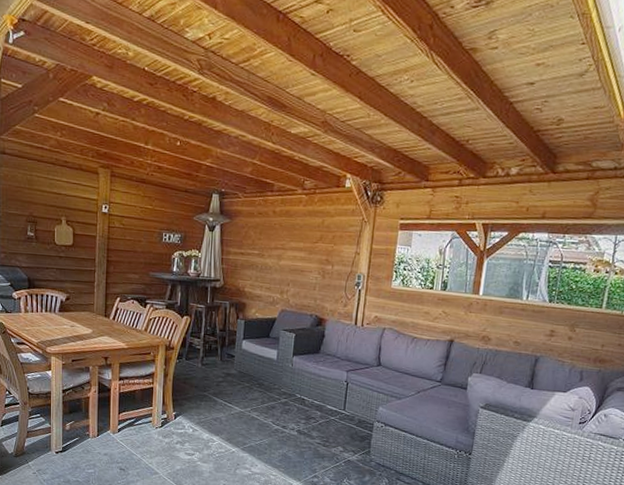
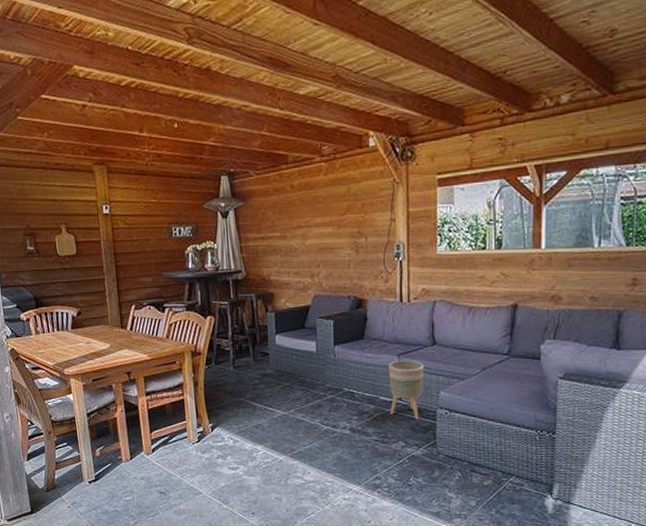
planter: none [333,375,368,429] -> present [388,359,424,420]

